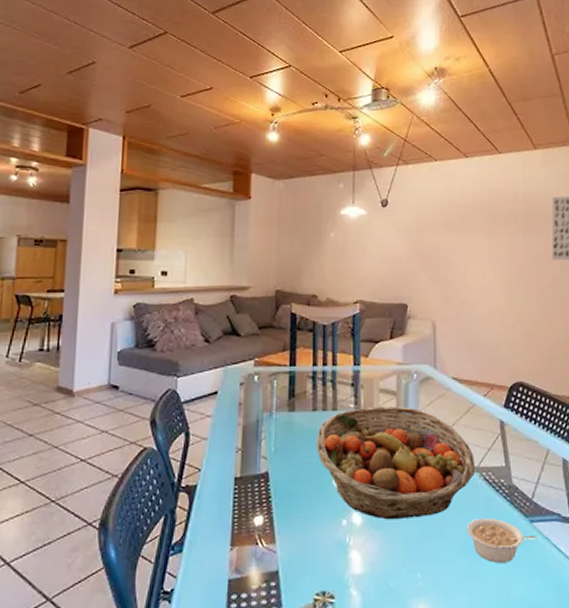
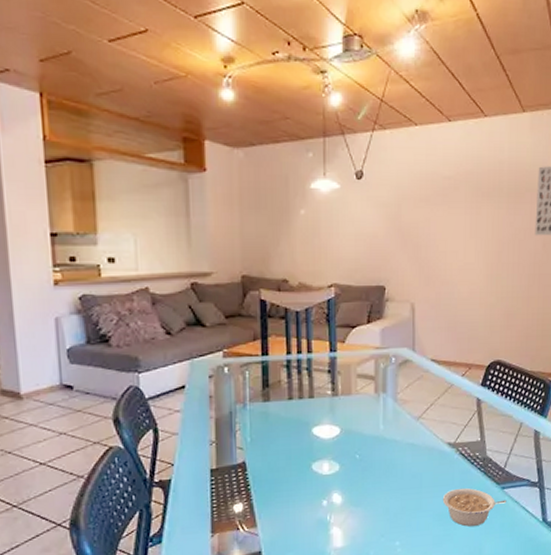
fruit basket: present [316,406,476,520] -> none [294,390,452,497]

